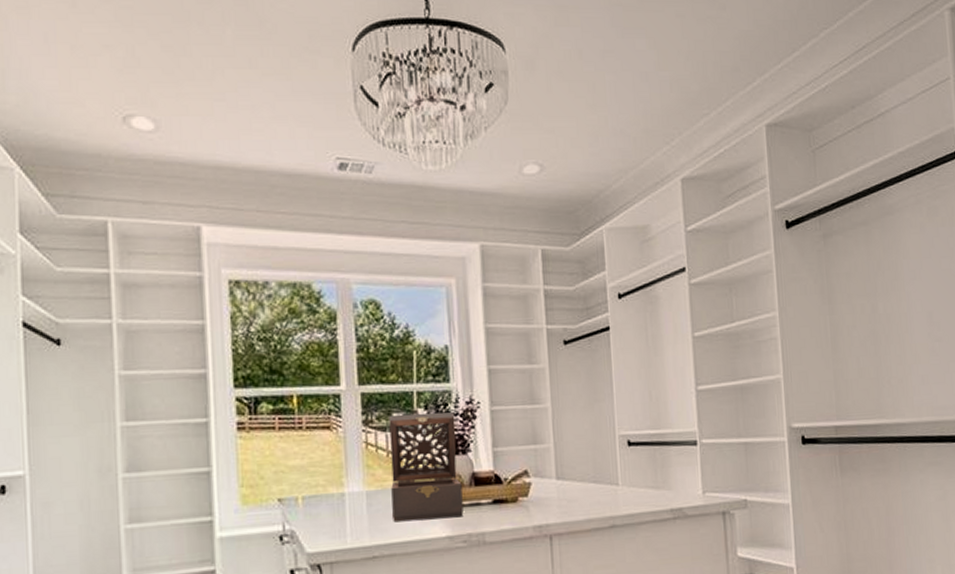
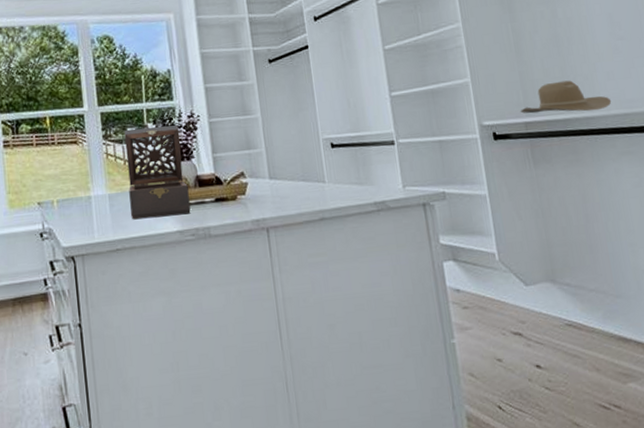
hat: none [831,382,924,417] -> present [520,80,612,114]

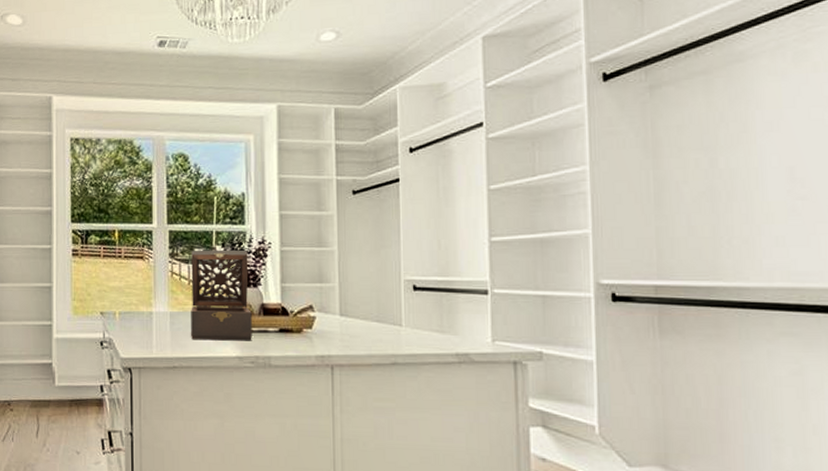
hat: present [520,80,612,114] -> none [650,242,777,281]

